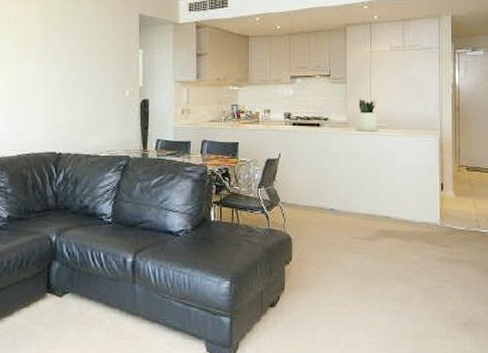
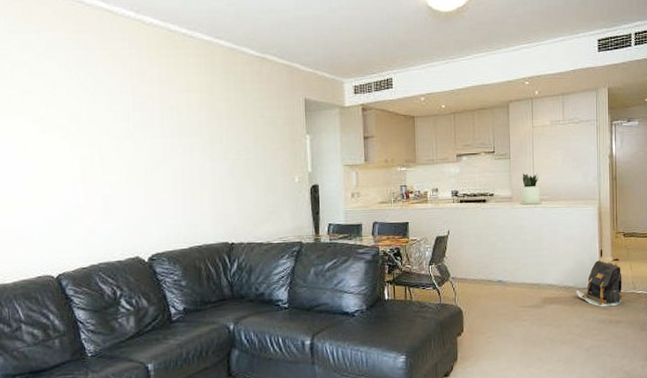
backpack: none [414,193,470,245] -> present [576,258,627,307]

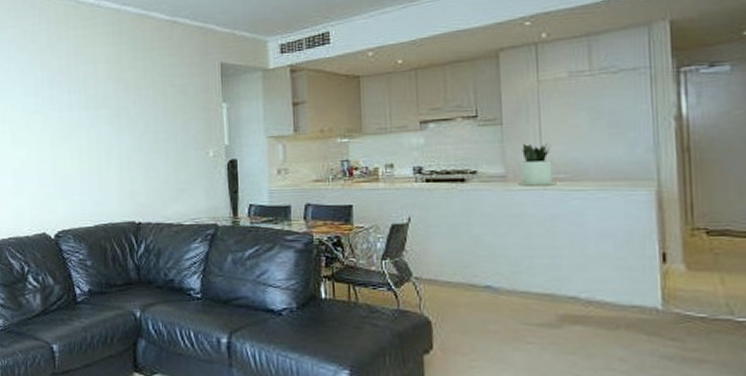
backpack: present [576,258,627,307] -> none [618,266,715,337]

